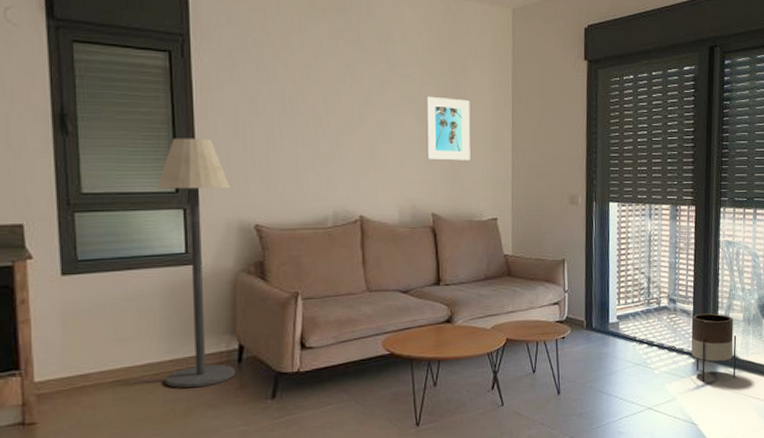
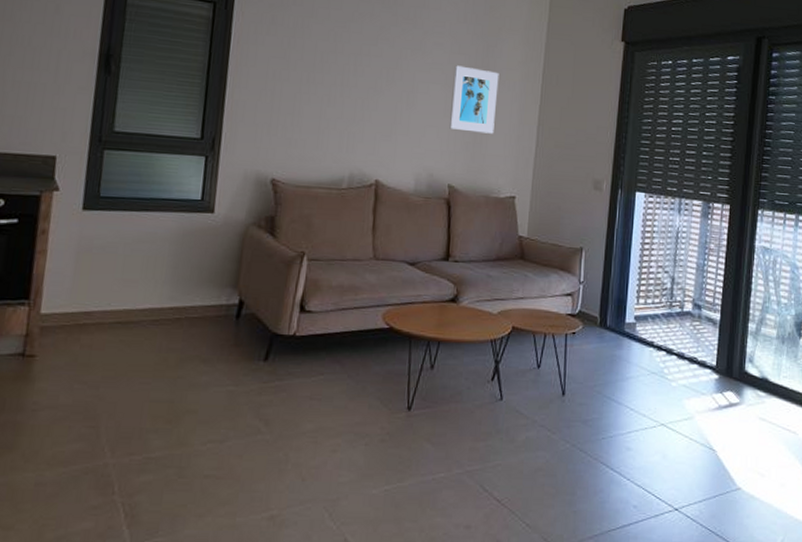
floor lamp: present [157,138,236,389] -> none [163,86,253,340]
planter: present [691,313,737,383] -> none [715,325,768,403]

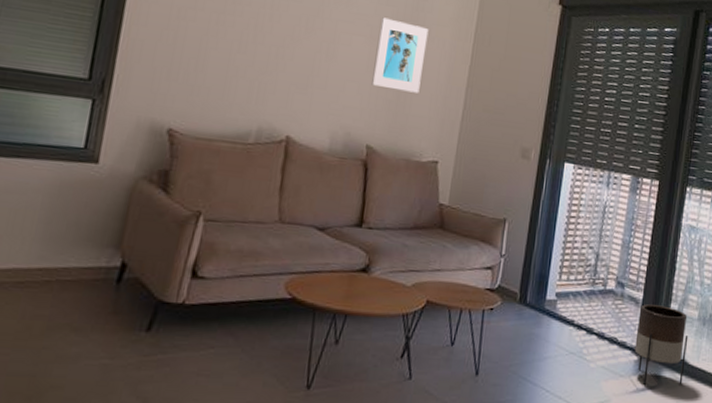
planter: none [715,325,768,403] -> present [634,304,689,386]

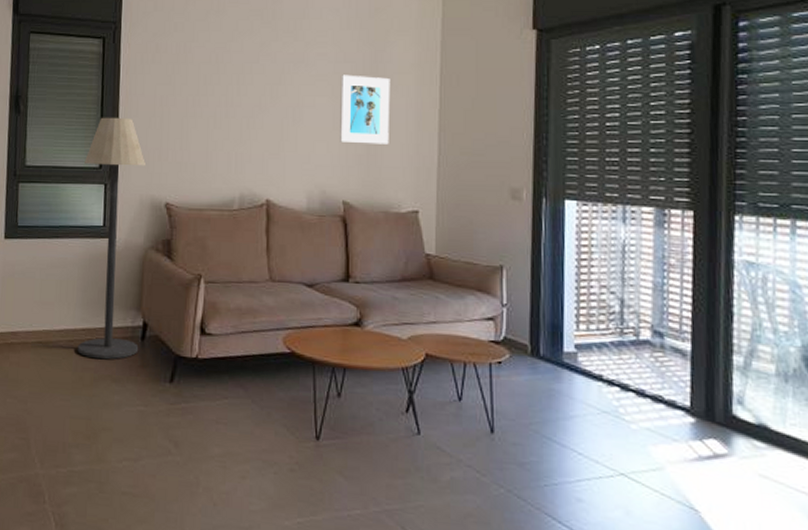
floor lamp: none [28,20,150,305] -> present [77,117,145,360]
planter: present [634,304,689,386] -> none [688,356,765,455]

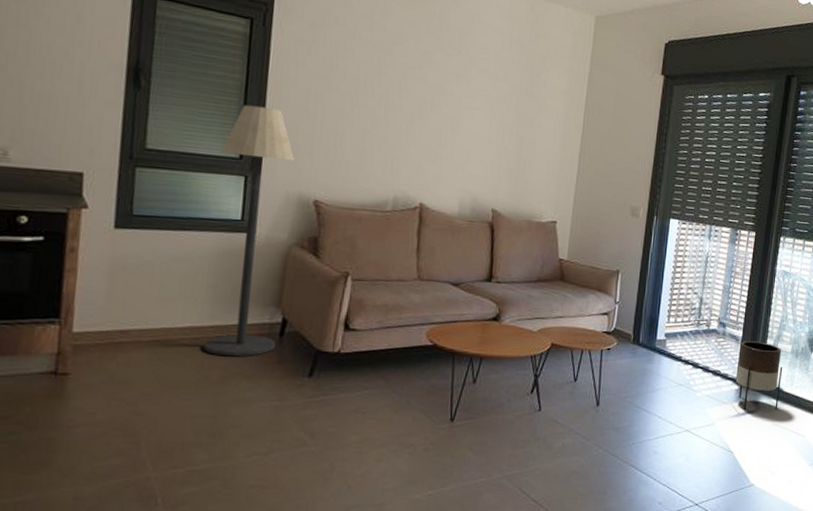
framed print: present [340,74,391,144] -> none [494,92,543,161]
planter: none [688,356,765,455] -> present [735,341,783,411]

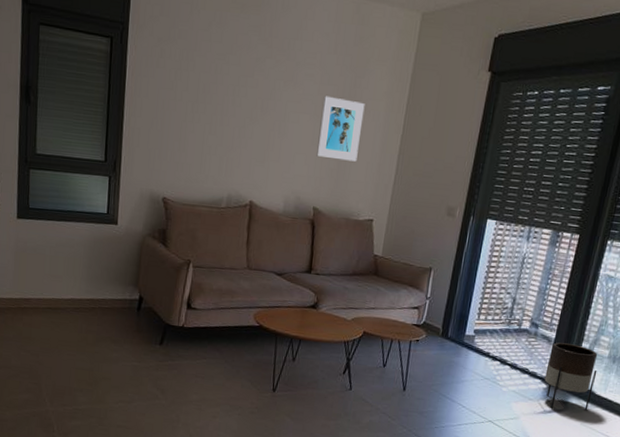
floor lamp: present [204,104,294,357] -> none [82,114,147,325]
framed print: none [494,92,543,161] -> present [316,96,365,162]

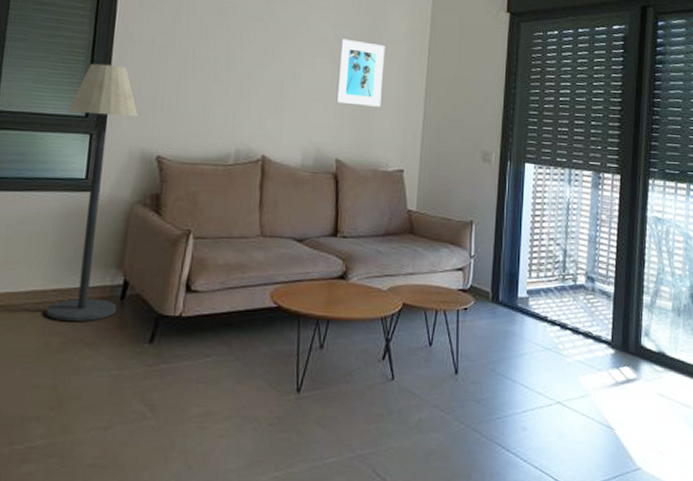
floor lamp: none [82,114,147,325] -> present [45,63,138,322]
planter: present [544,342,598,411] -> none [610,297,664,379]

